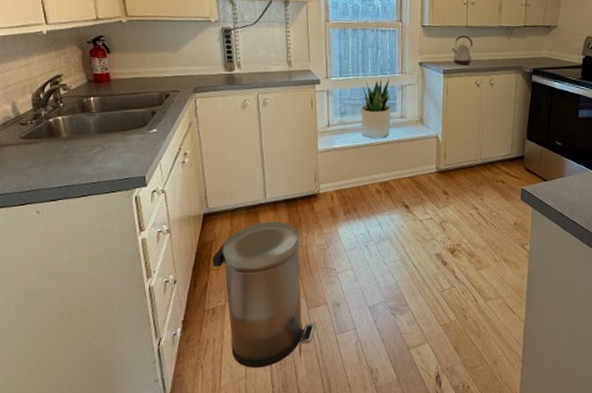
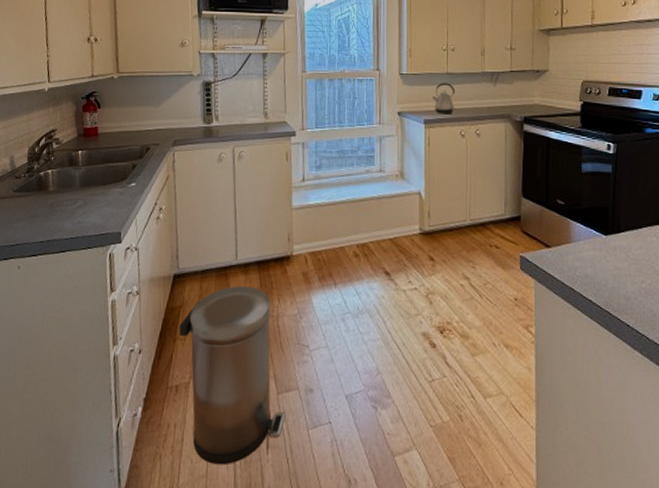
planter: present [361,79,392,139] -> none [337,130,370,195]

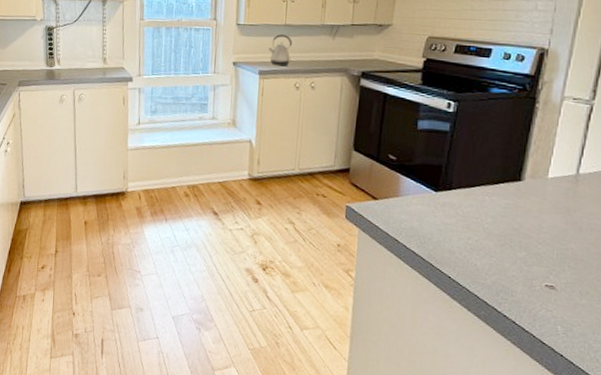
pedal bin: present [179,286,285,465] -> none [25,215,118,363]

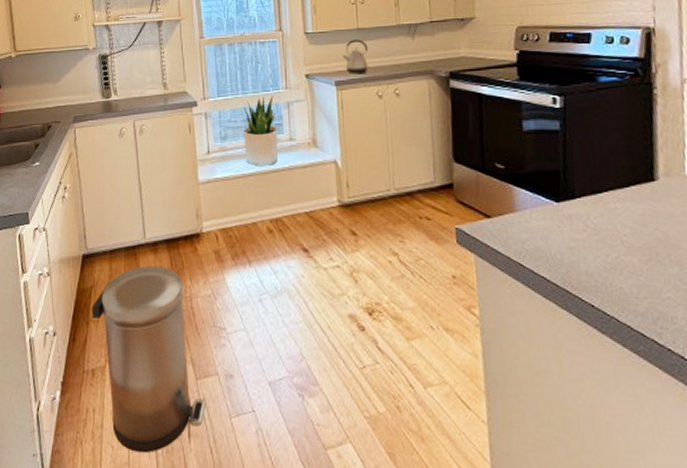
pedal bin: none [25,215,118,363] -> present [91,265,205,453]
planter: none [171,78,204,140] -> present [243,96,278,167]

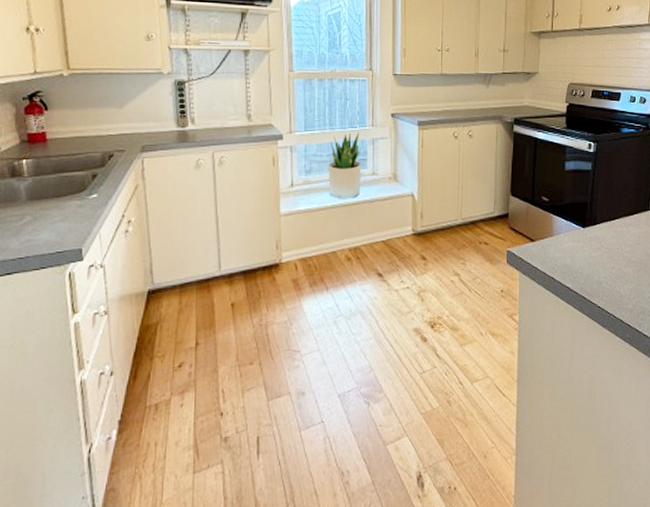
pedal bin: present [91,265,205,453] -> none [156,297,276,477]
kettle: present [343,40,370,74] -> none [426,84,449,116]

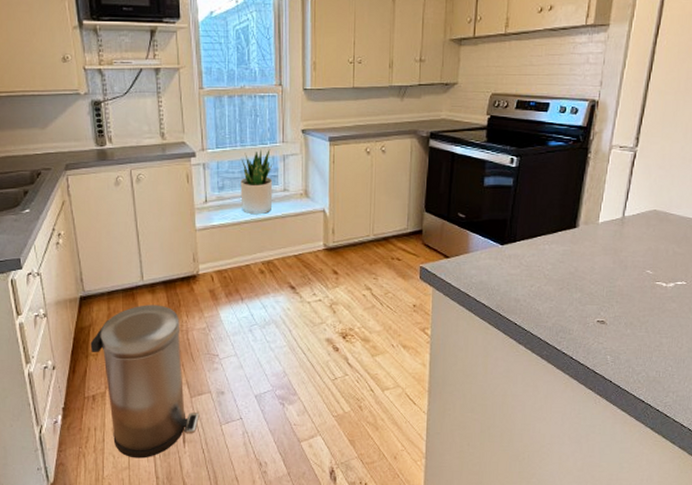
pedal bin: none [156,297,276,477] -> present [90,305,199,458]

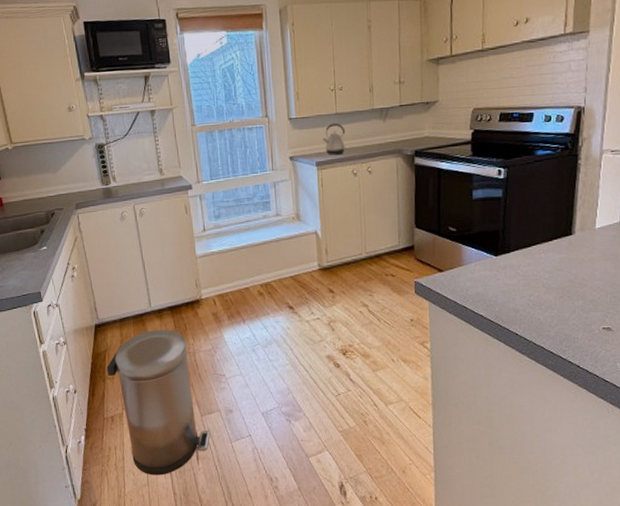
planter: present [240,149,273,215] -> none [234,177,267,240]
kettle: none [338,98,362,131] -> present [323,123,346,155]

